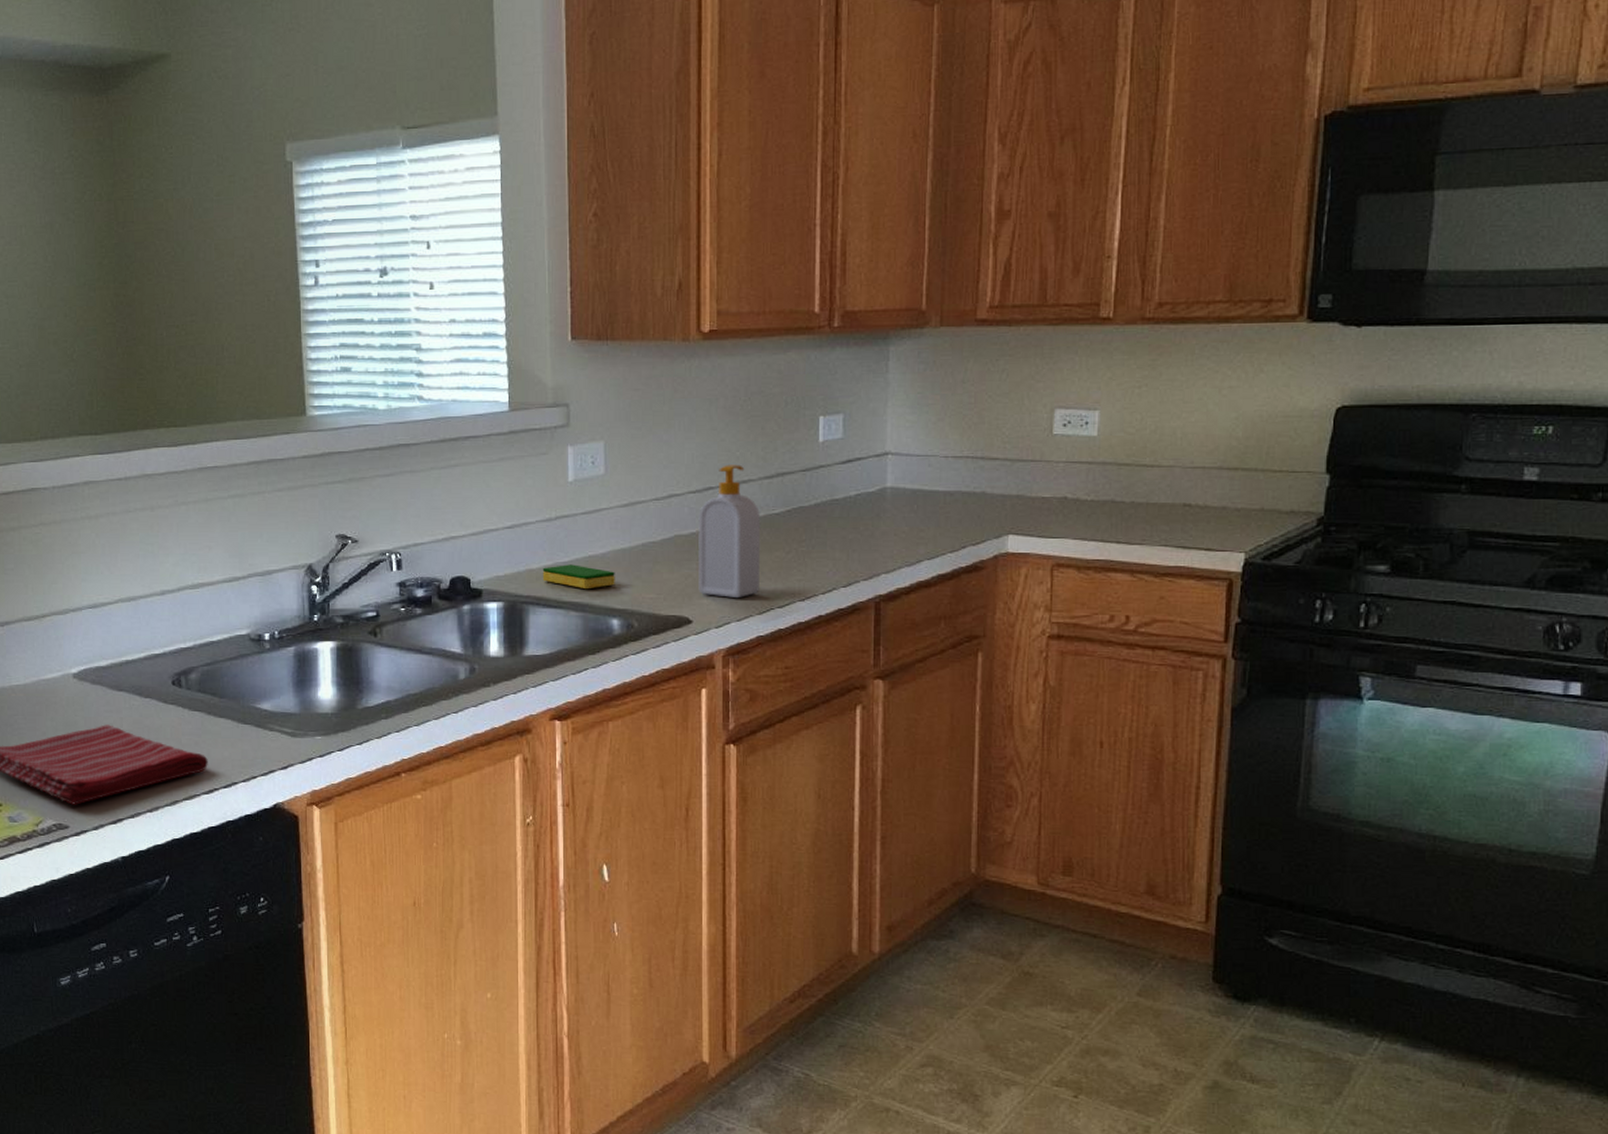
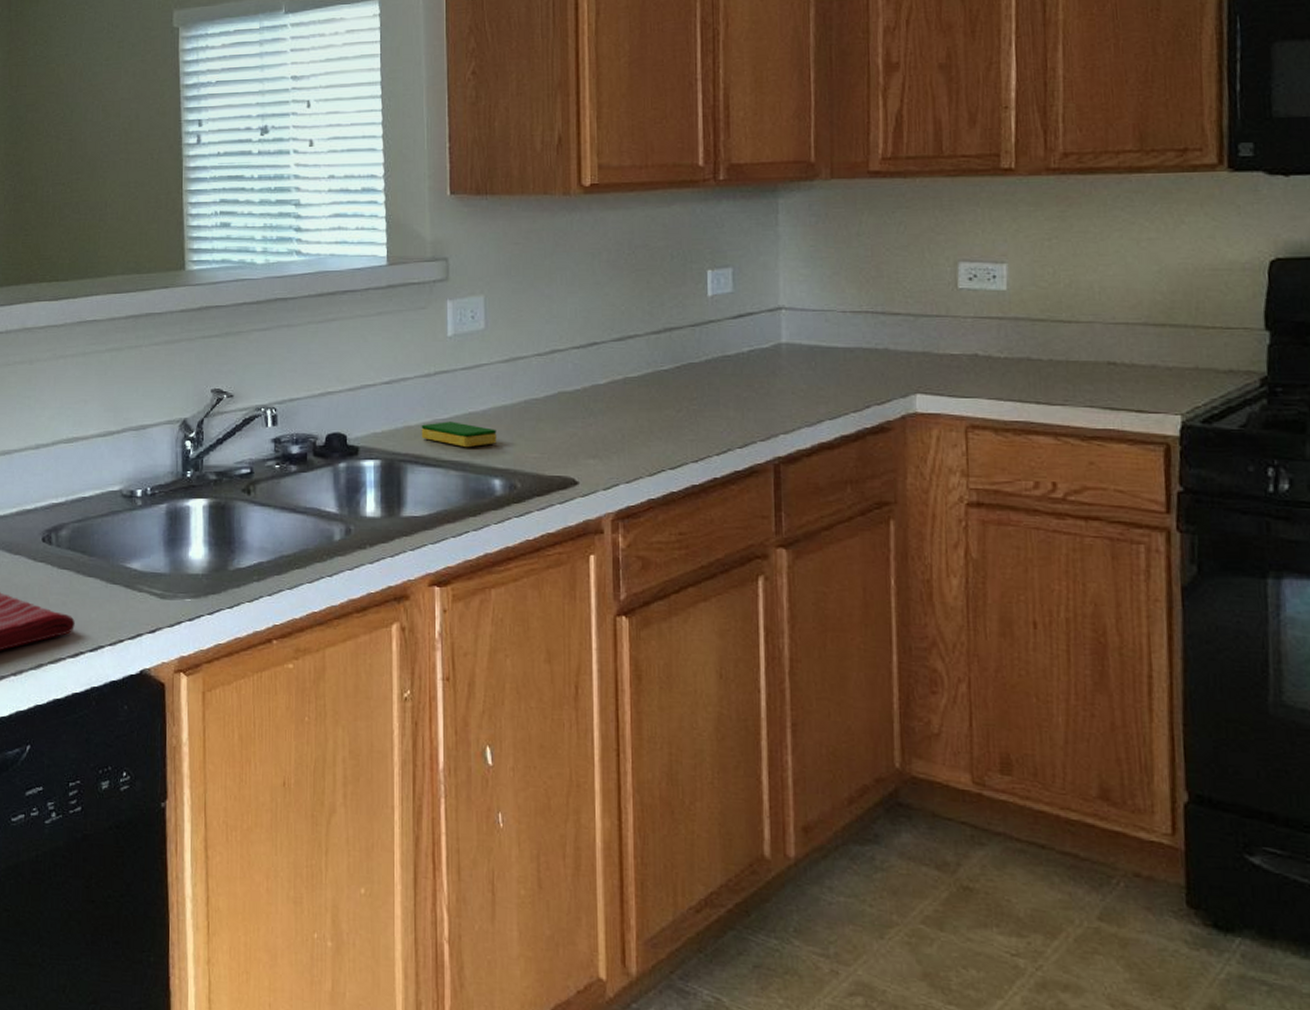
soap bottle: present [698,464,760,599] -> none [583,319,649,459]

